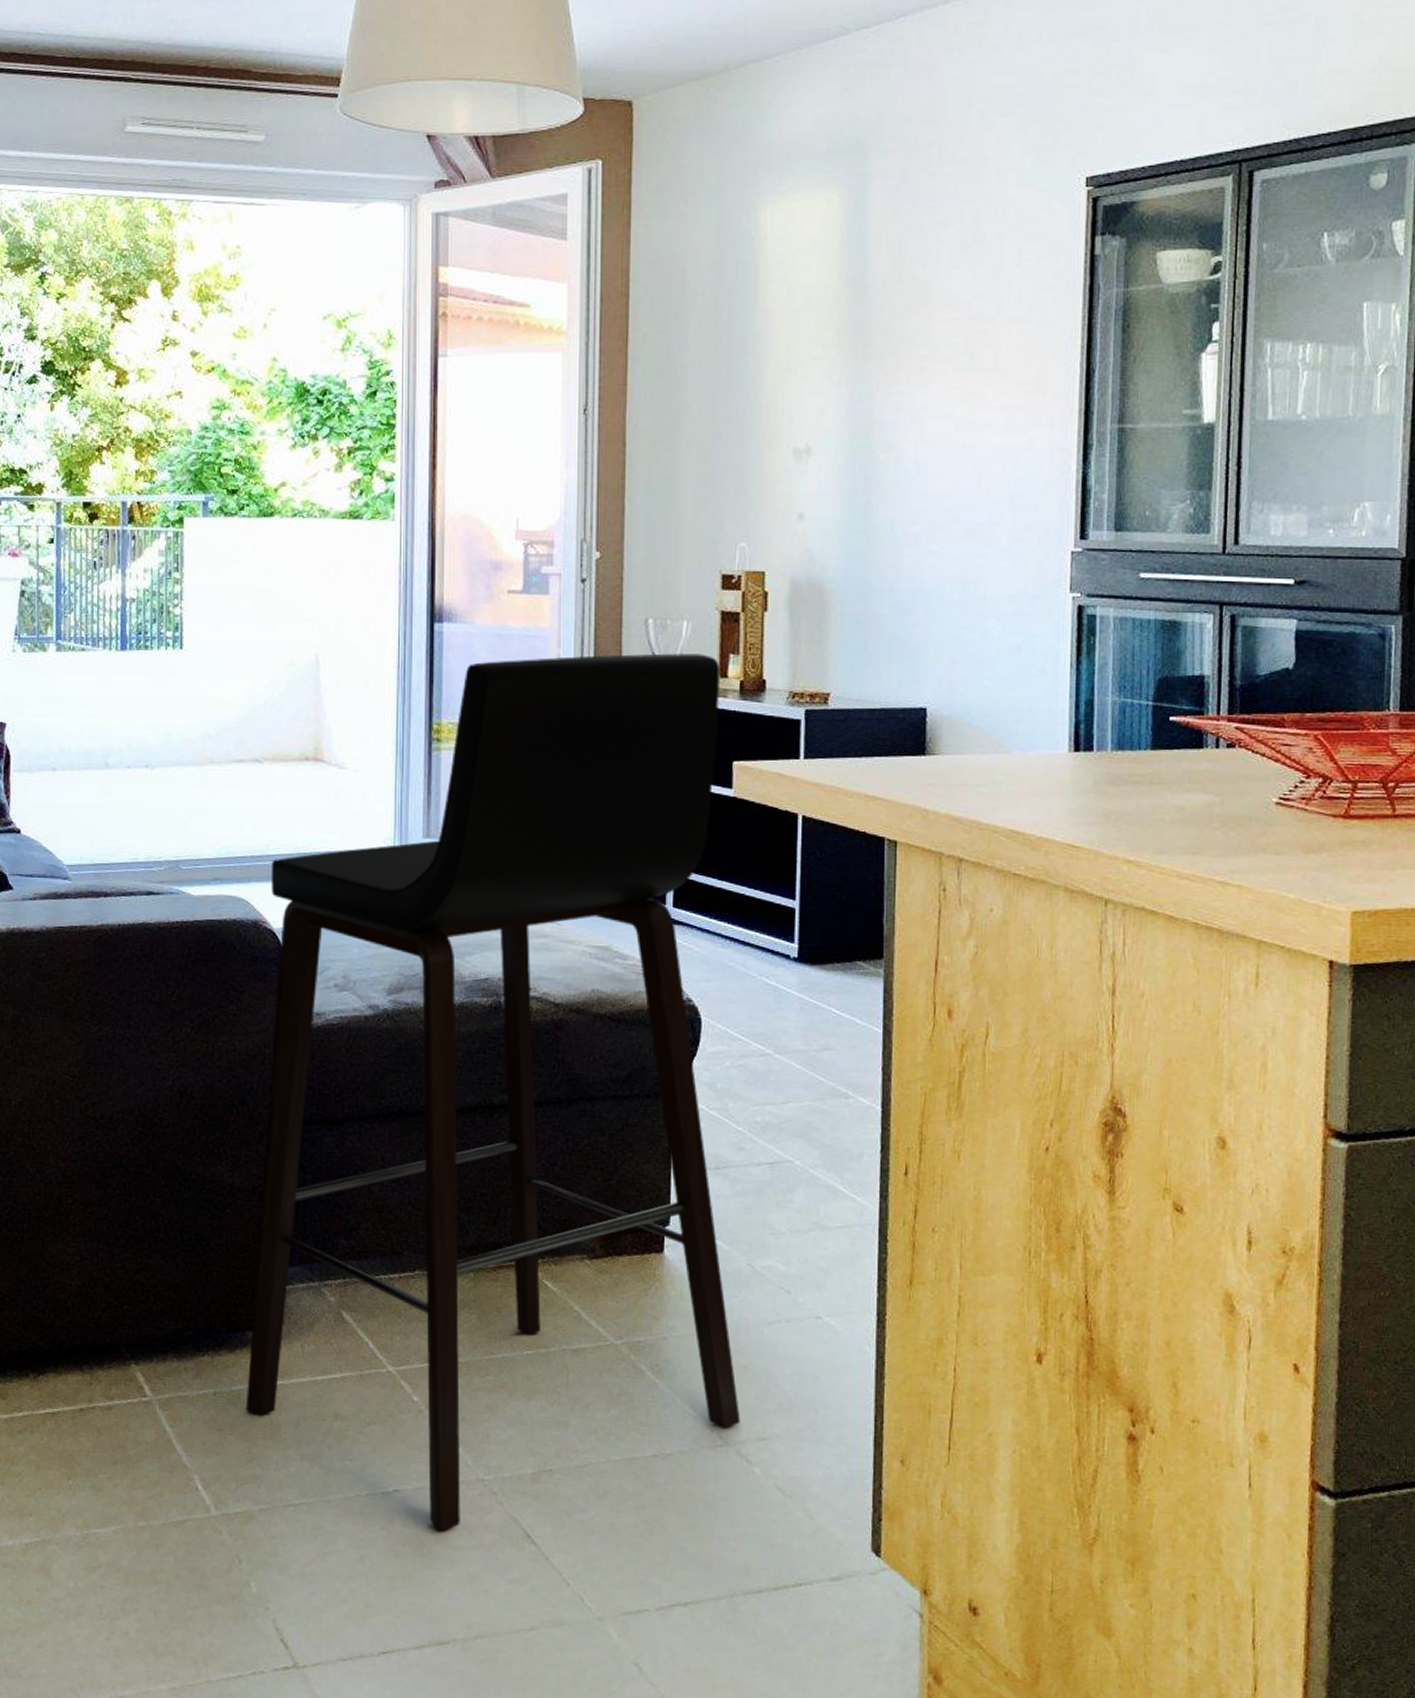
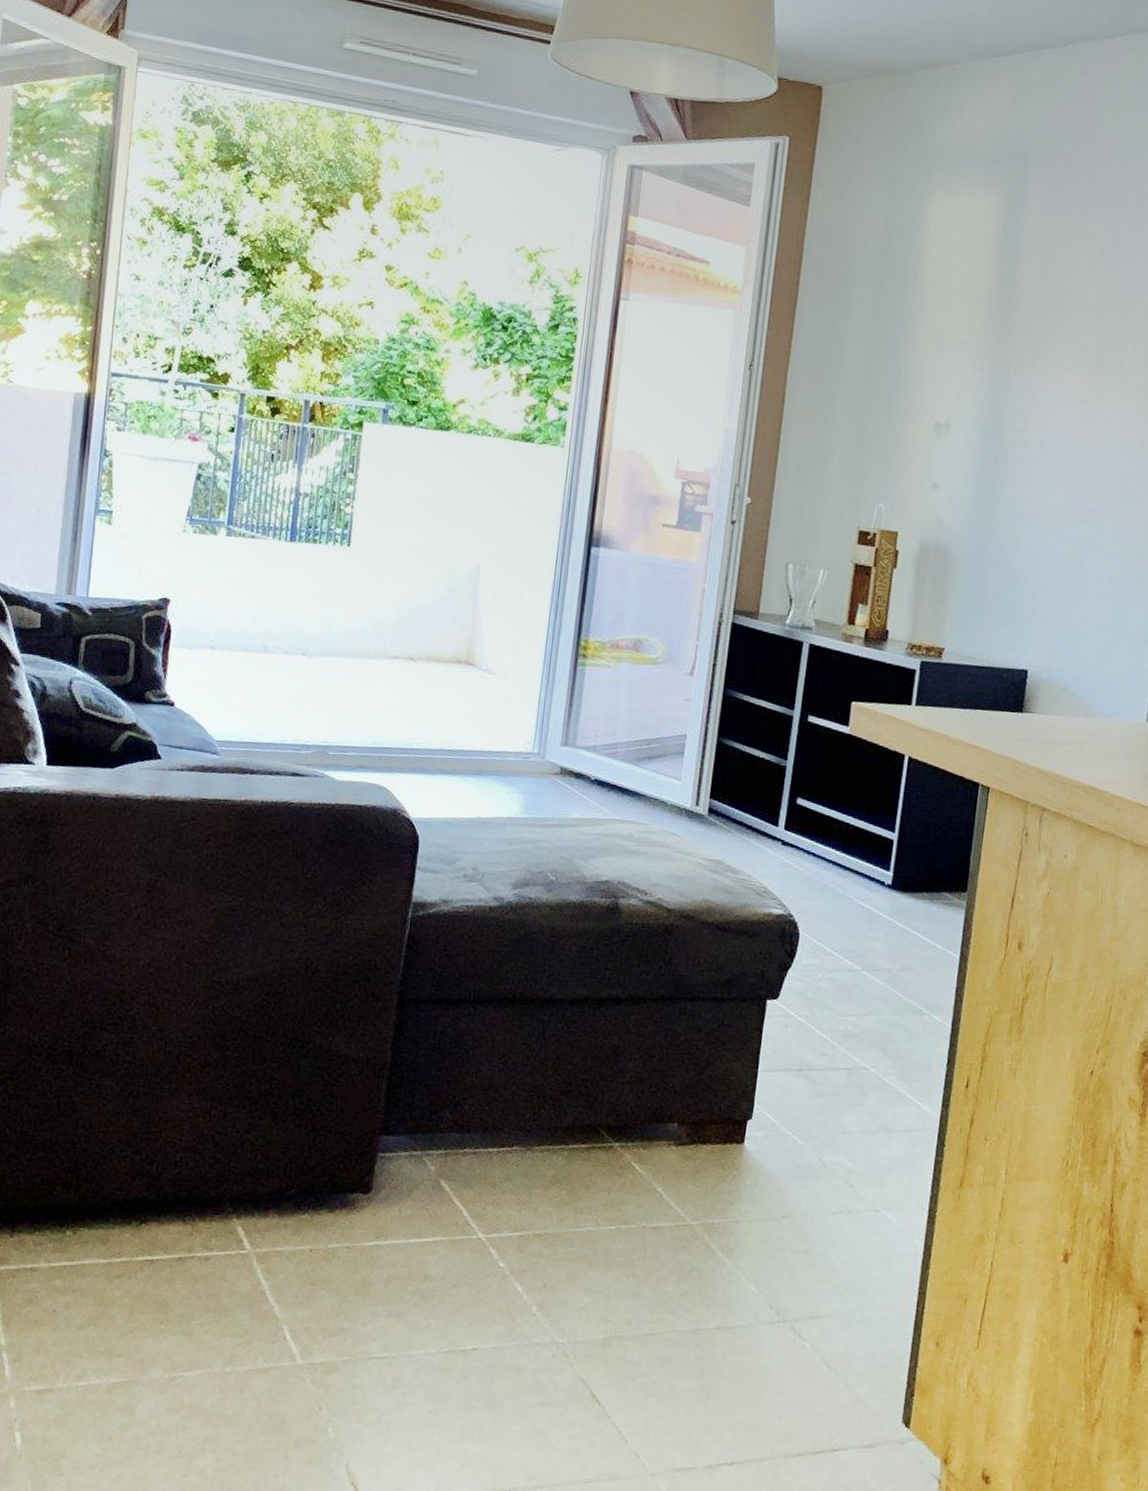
bar stool: present [245,653,741,1532] -> none [339,587,849,1389]

